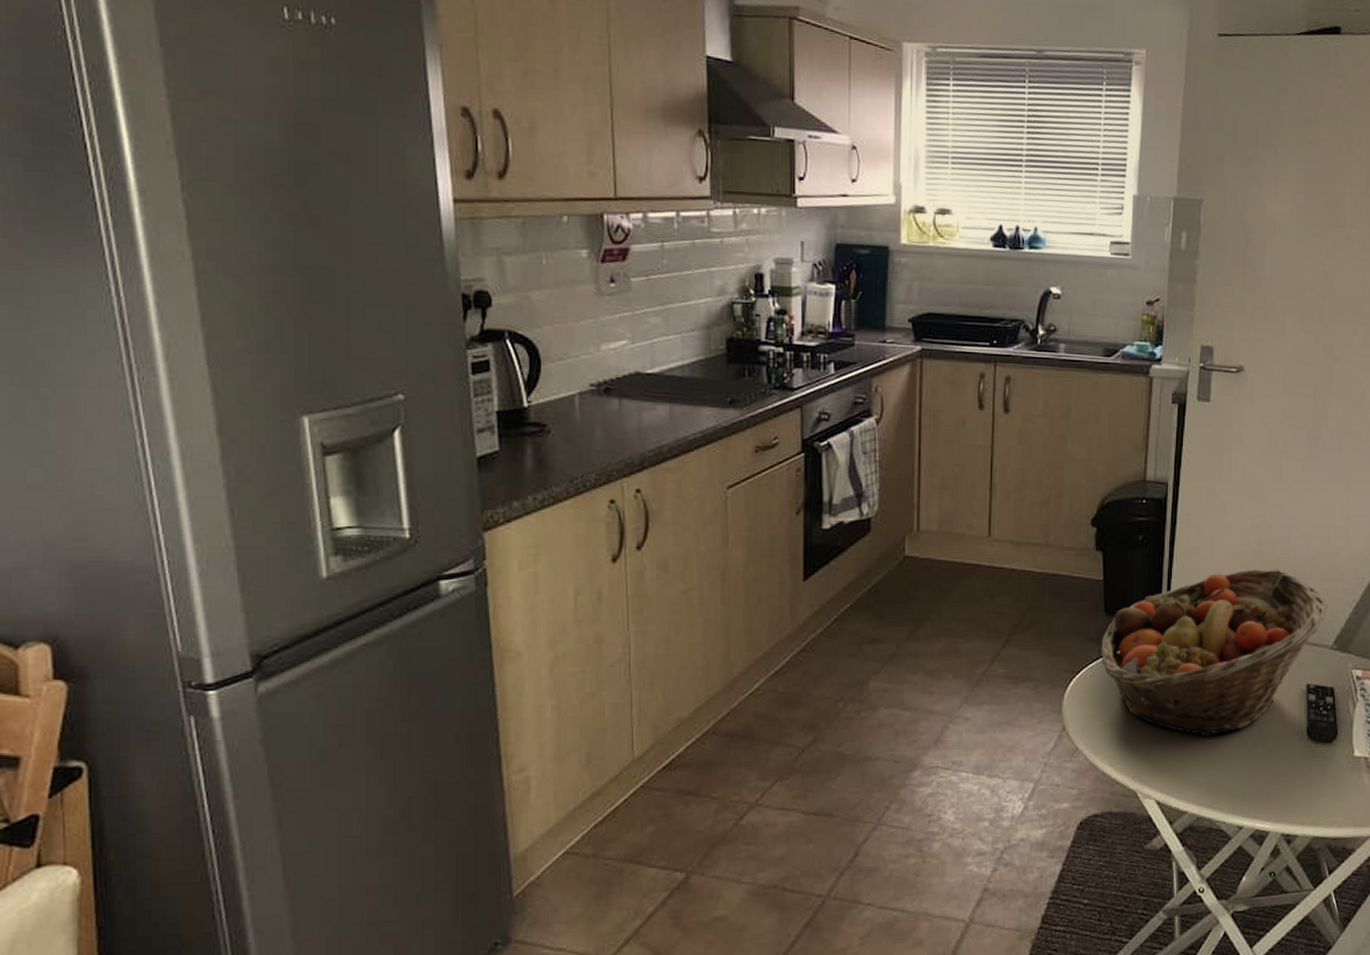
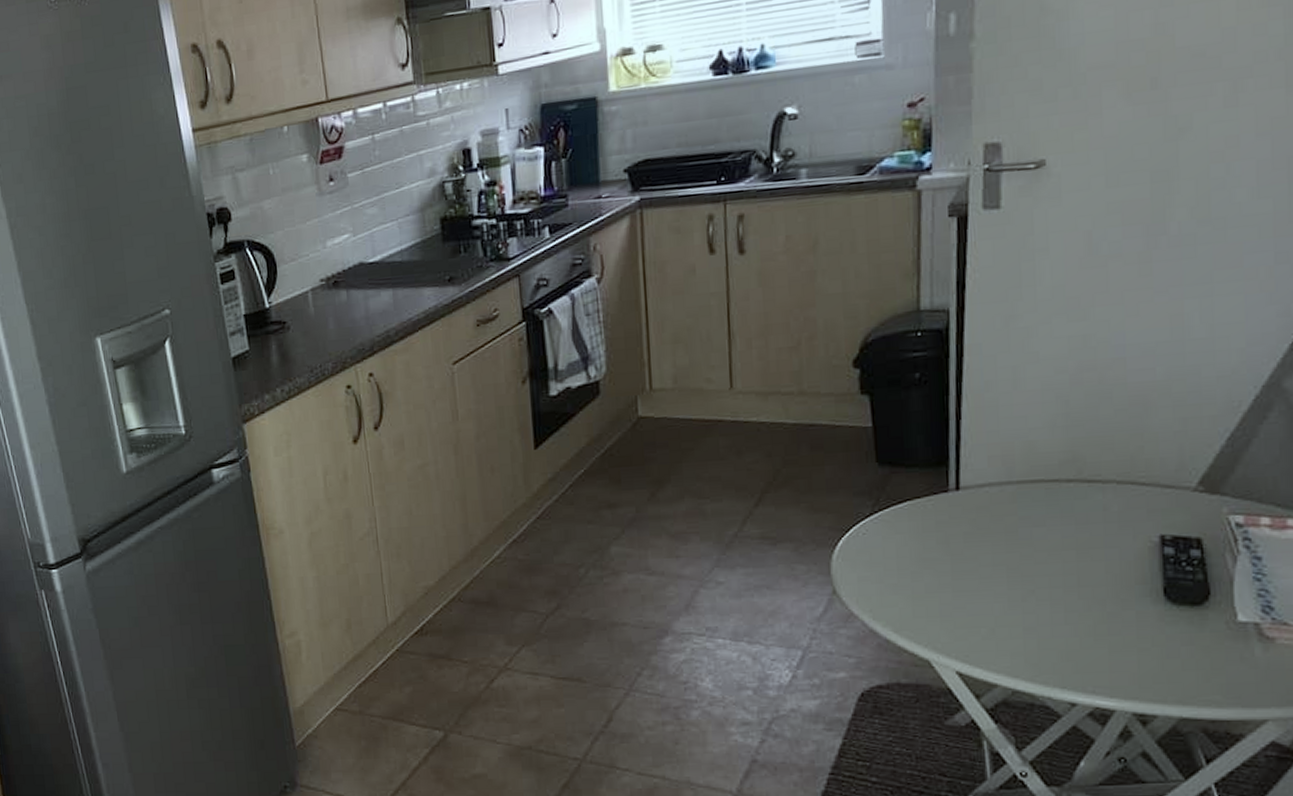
fruit basket: present [1101,569,1328,737] -> none [874,398,1187,600]

